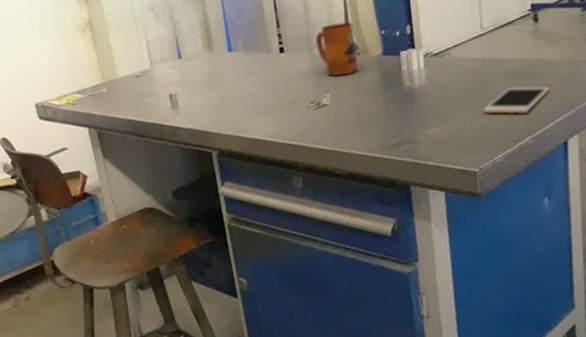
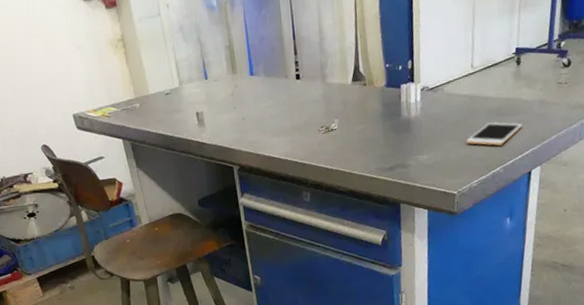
mug: present [315,22,358,76] -> none [328,54,364,104]

